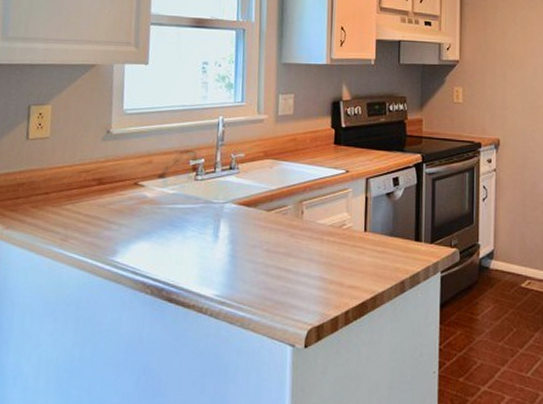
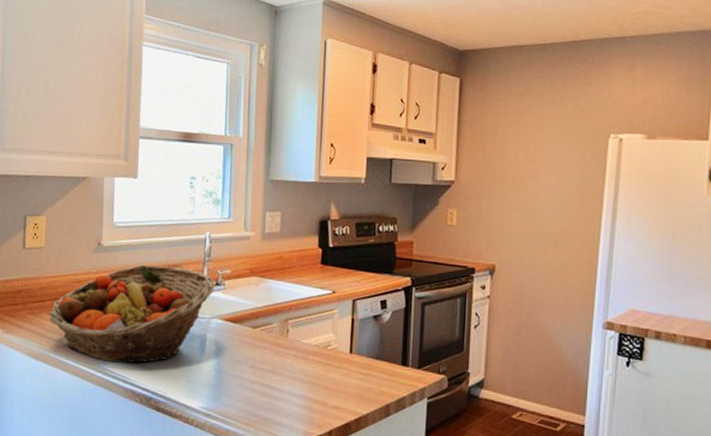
fruit basket: none [53,151,229,255] -> present [49,264,216,363]

